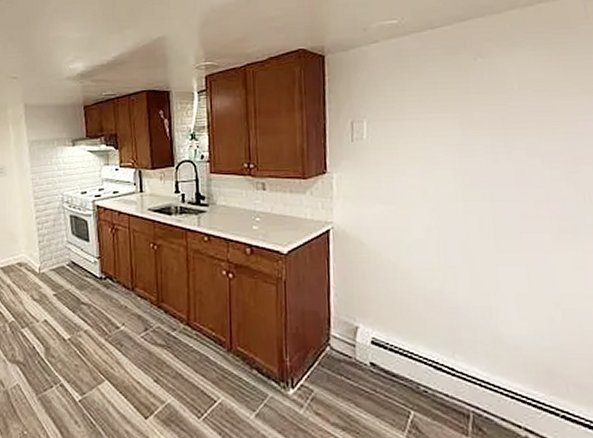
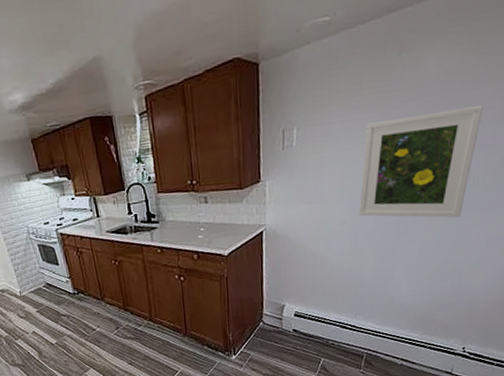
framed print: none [445,117,581,241] -> present [359,105,483,218]

